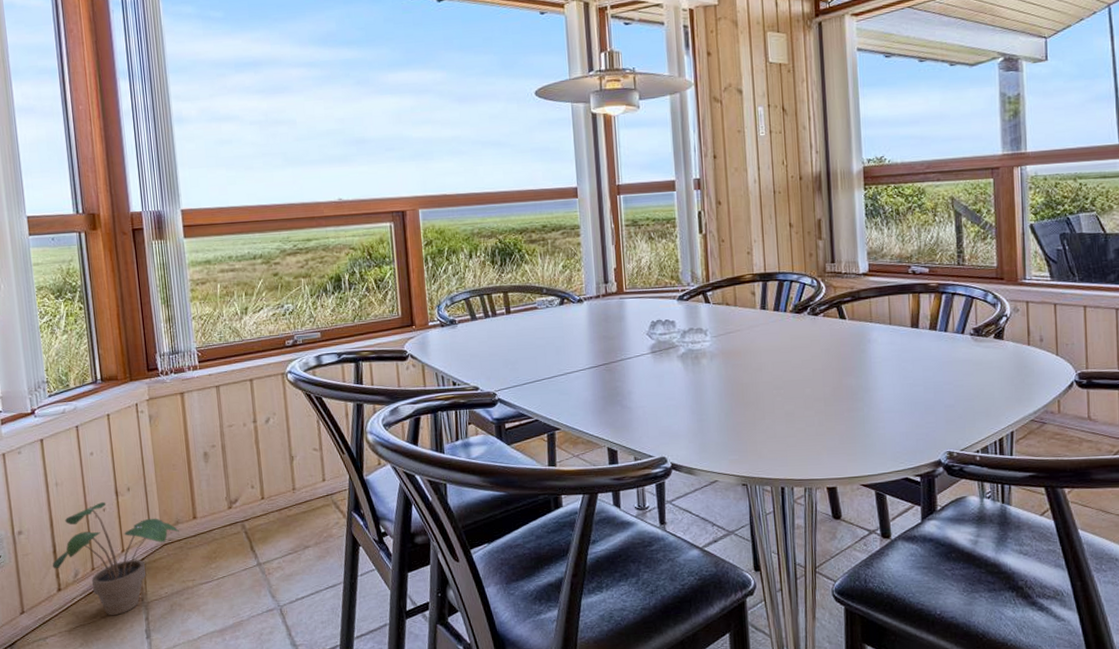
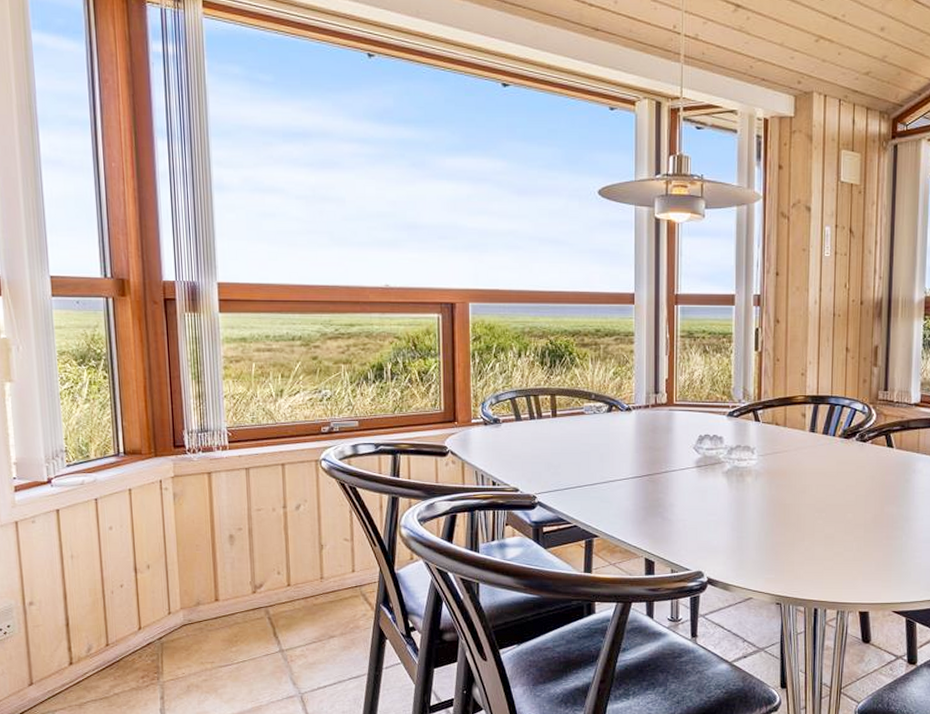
potted plant: present [52,502,179,615] -> none [64,578,200,692]

